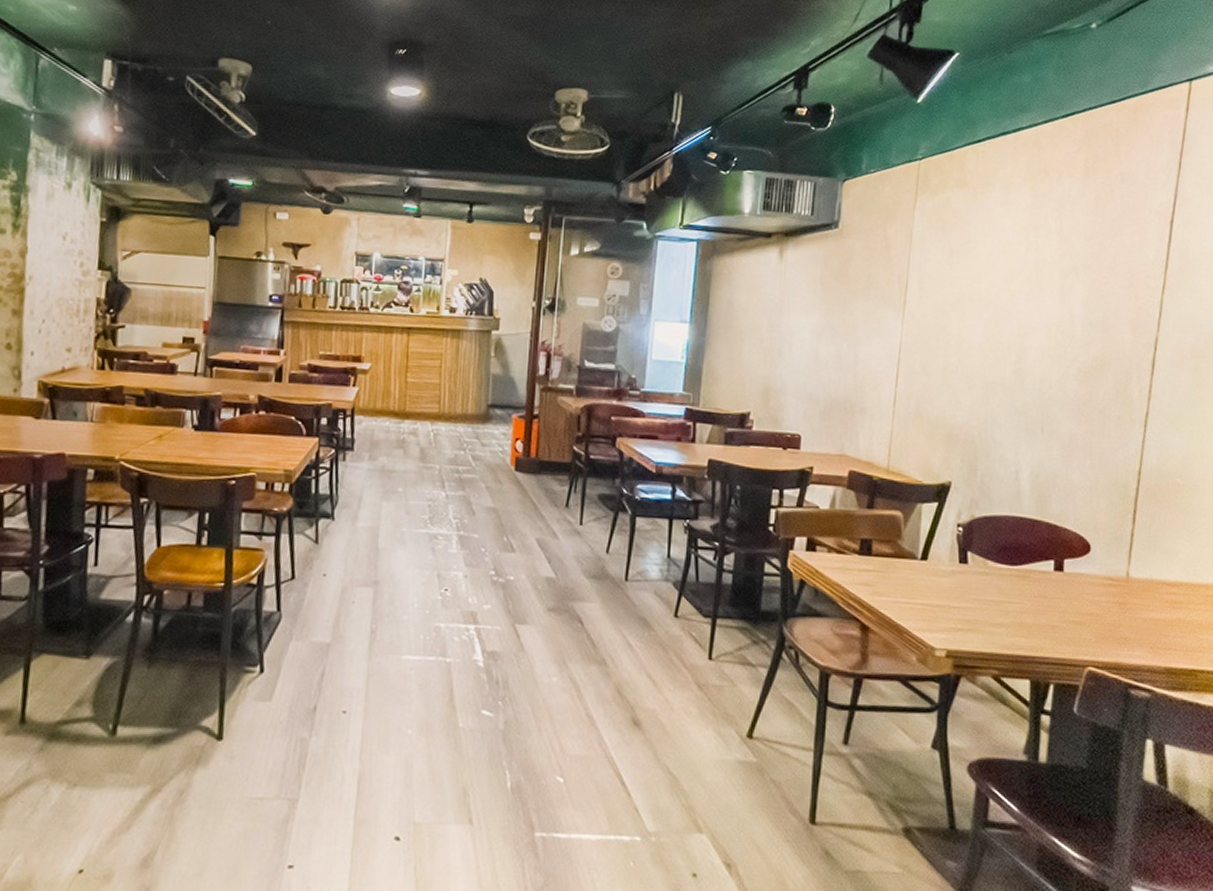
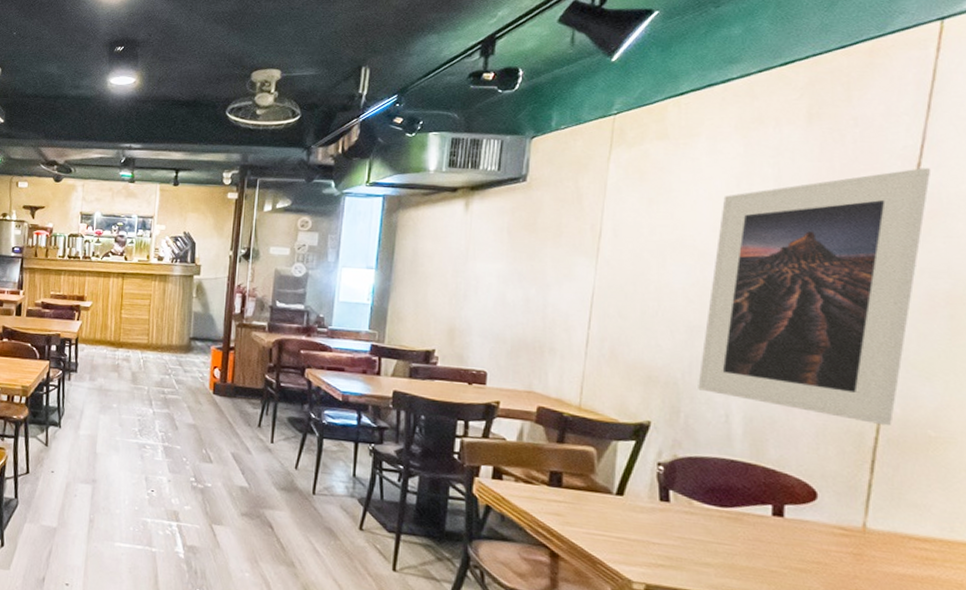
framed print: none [992,225,1181,477] -> present [698,168,932,426]

